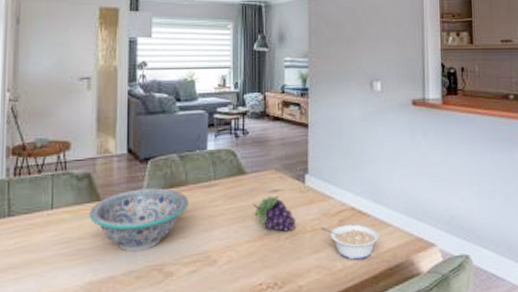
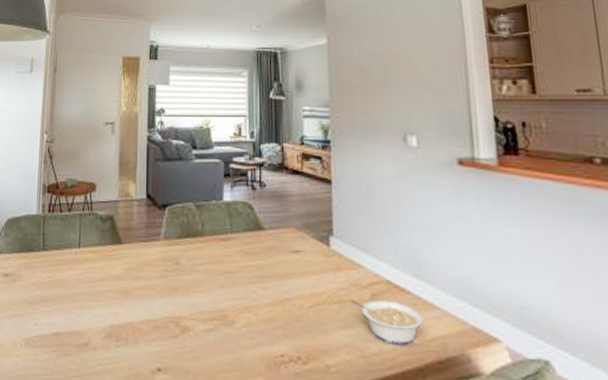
decorative bowl: present [88,188,189,253] -> none [111,235,206,301]
fruit: present [253,195,295,232] -> none [272,257,320,299]

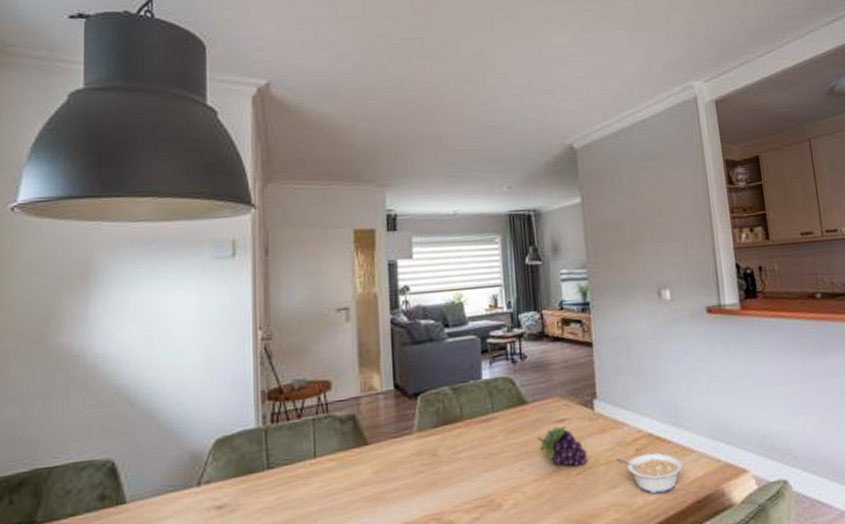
fruit: none [272,257,320,299] -> present [537,425,587,467]

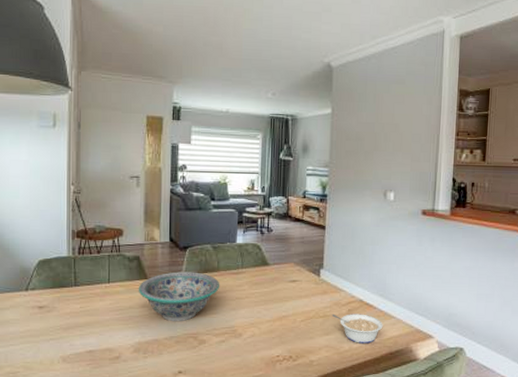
decorative bowl: none [355,425,467,502] -> present [138,271,220,322]
fruit: present [537,425,587,467] -> none [274,285,310,315]

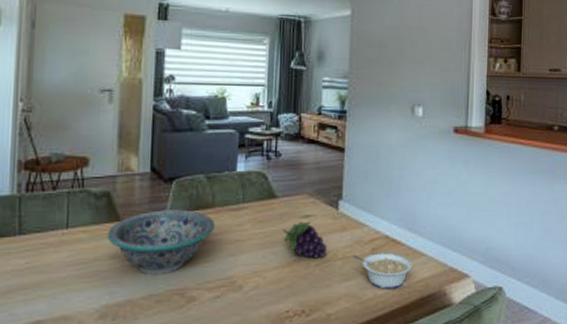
fruit: none [274,285,310,315] -> present [283,221,326,258]

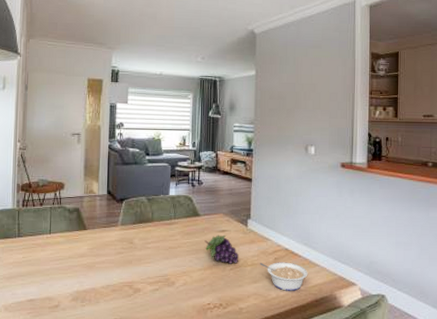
decorative bowl: present [107,209,216,276] -> none [77,222,154,271]

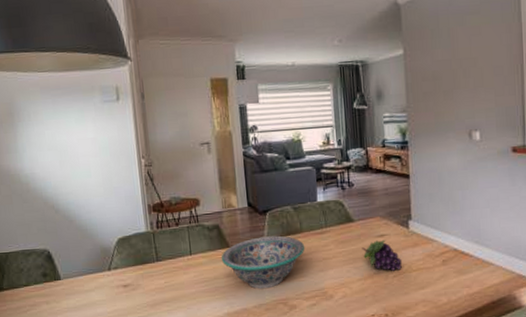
decorative bowl: none [77,222,154,271] -> present [221,235,305,290]
legume: present [259,262,308,291] -> none [425,263,482,295]

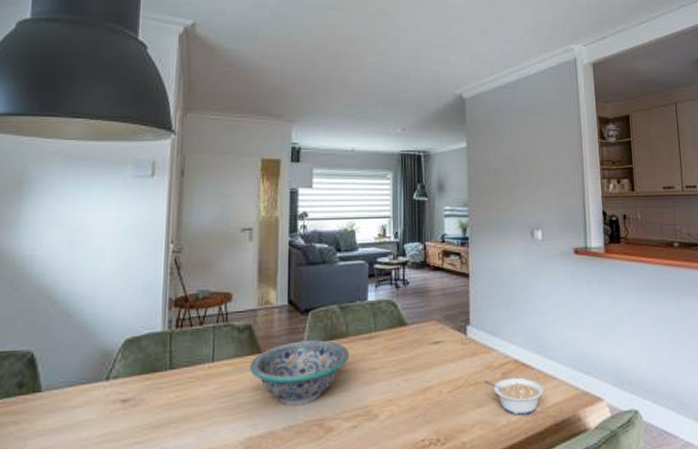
fruit: present [362,240,402,271] -> none [414,347,458,385]
legume: none [425,263,482,295] -> present [484,377,544,415]

